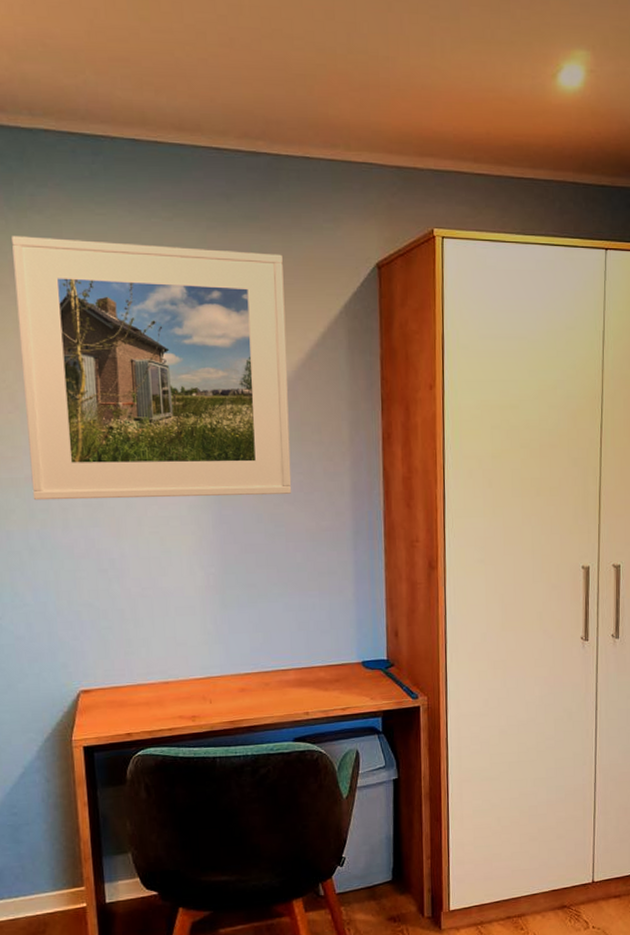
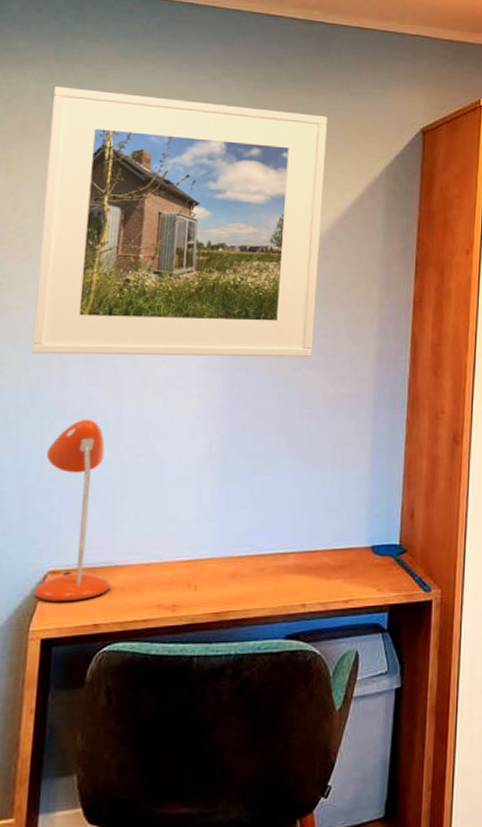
desk lamp: none [62,558,136,717] -> present [33,420,110,603]

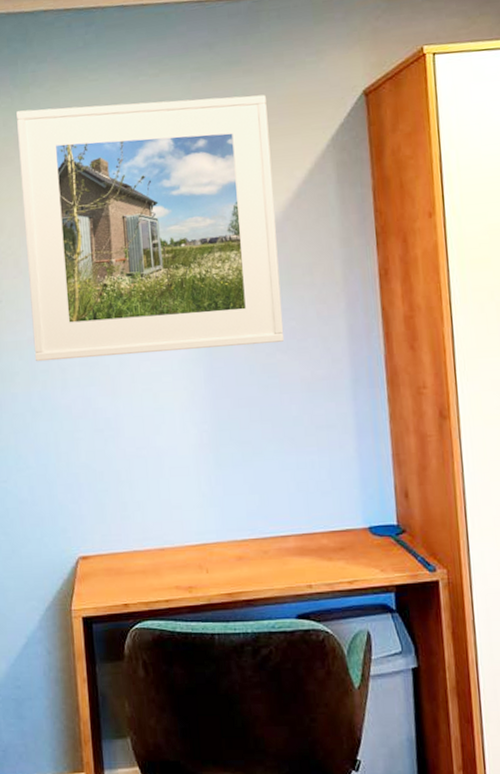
desk lamp: present [33,420,110,603] -> none [61,418,132,585]

